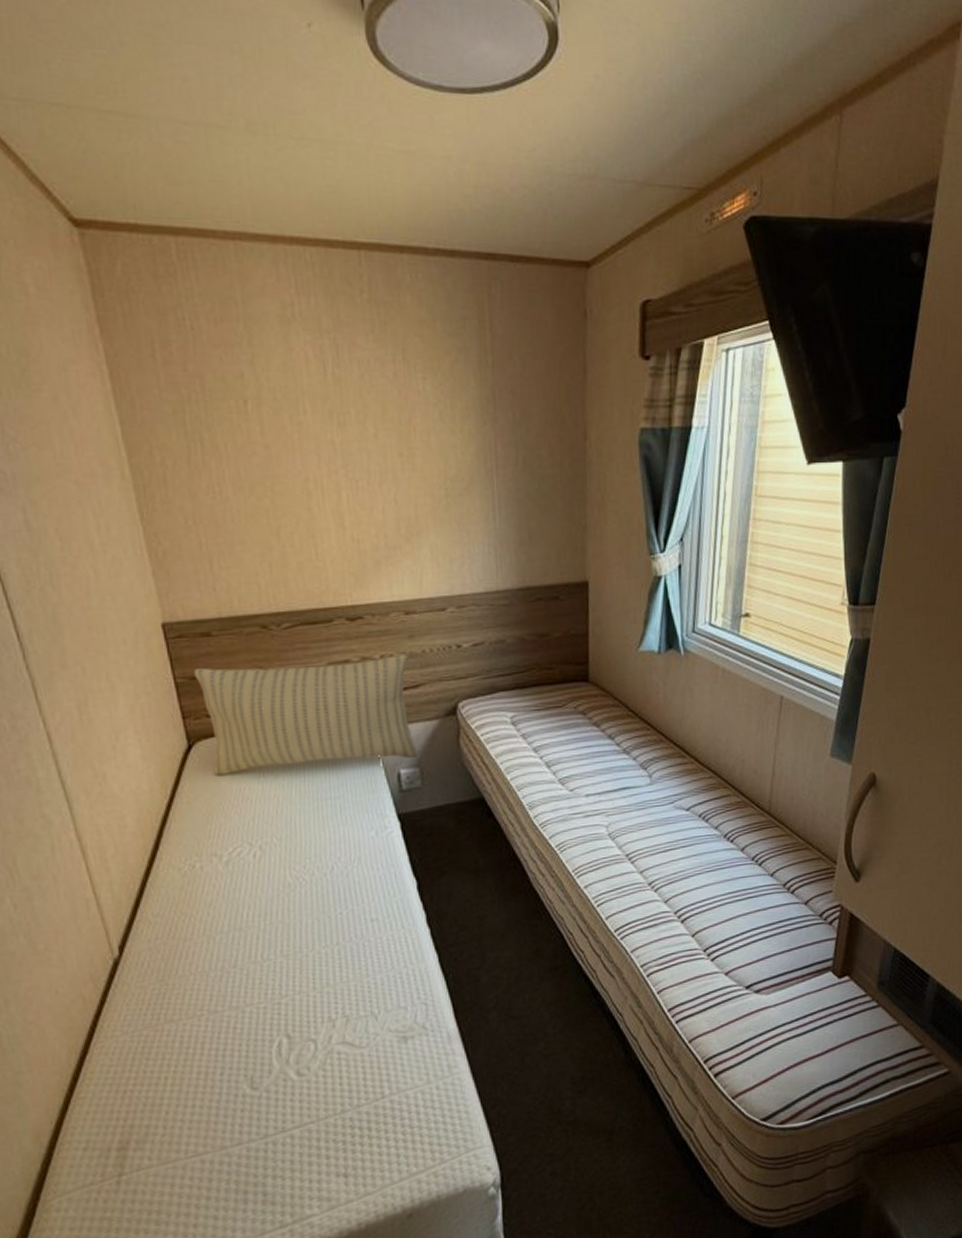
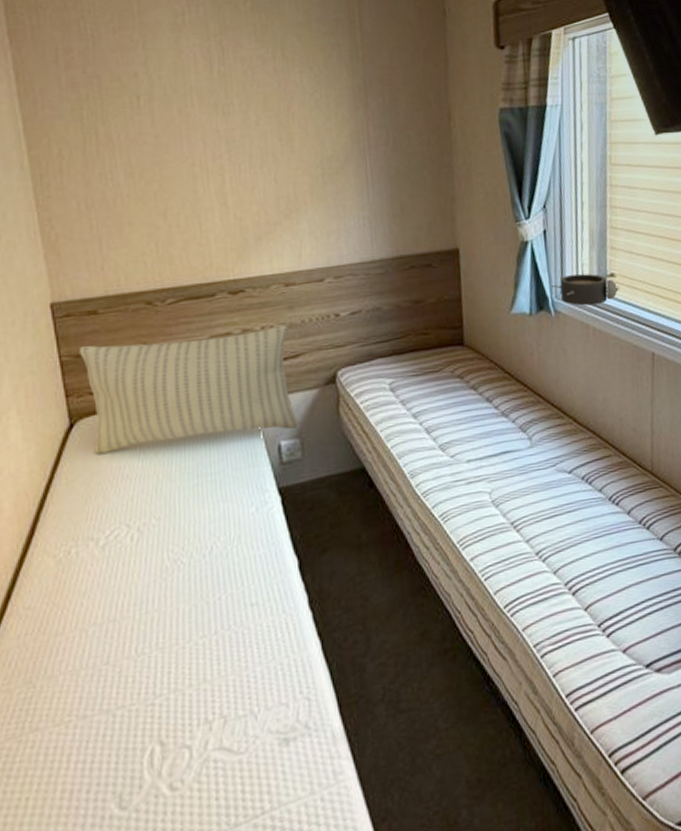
alarm clock: none [683,613,754,646] -> present [552,274,620,306]

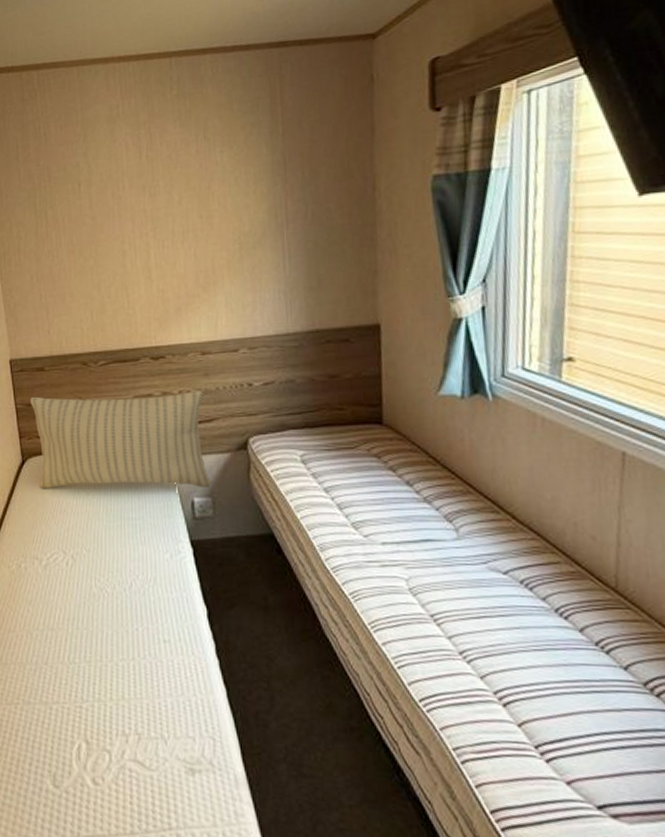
alarm clock: present [552,274,620,306] -> none [490,356,580,392]

